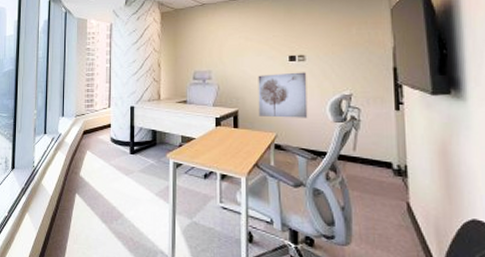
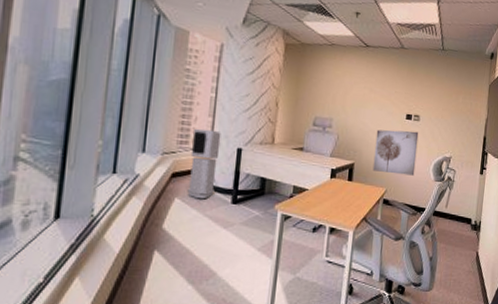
air purifier: none [95,93,117,151] -> present [187,128,222,199]

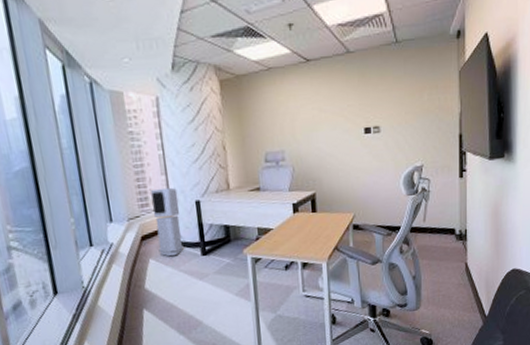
wall art: present [372,129,419,176] -> none [334,145,383,197]

